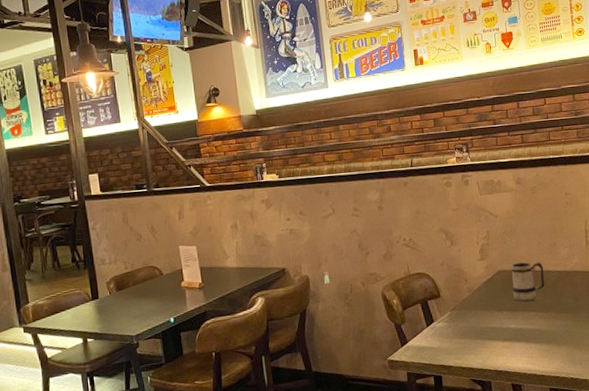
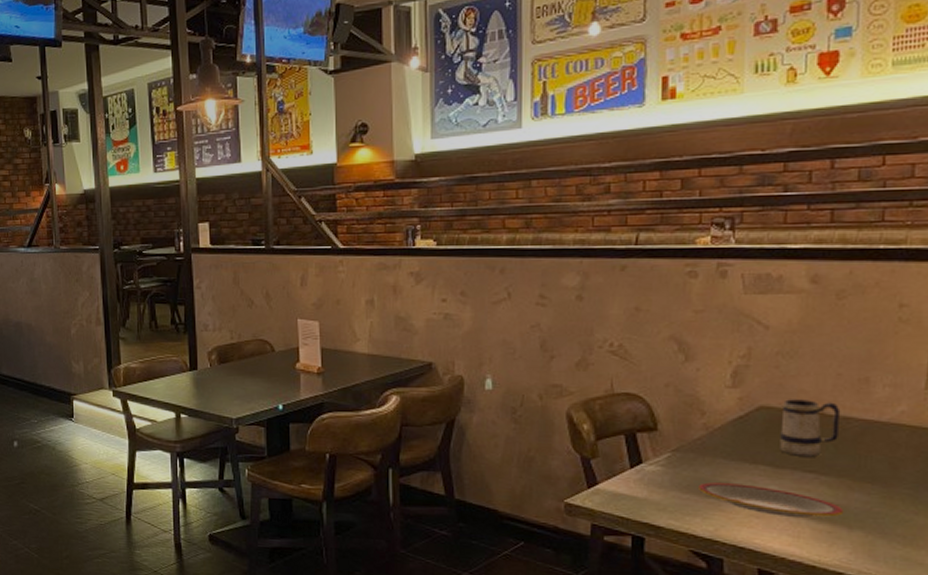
plate: none [470,326,555,345] -> present [699,482,844,518]

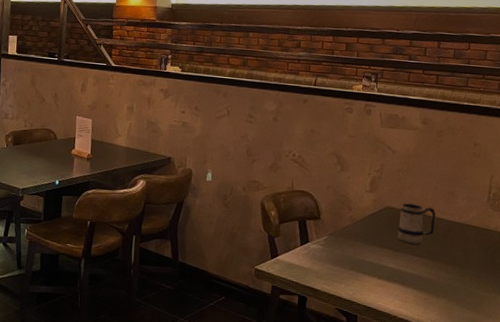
plate: present [699,482,844,518] -> none [344,259,435,288]

